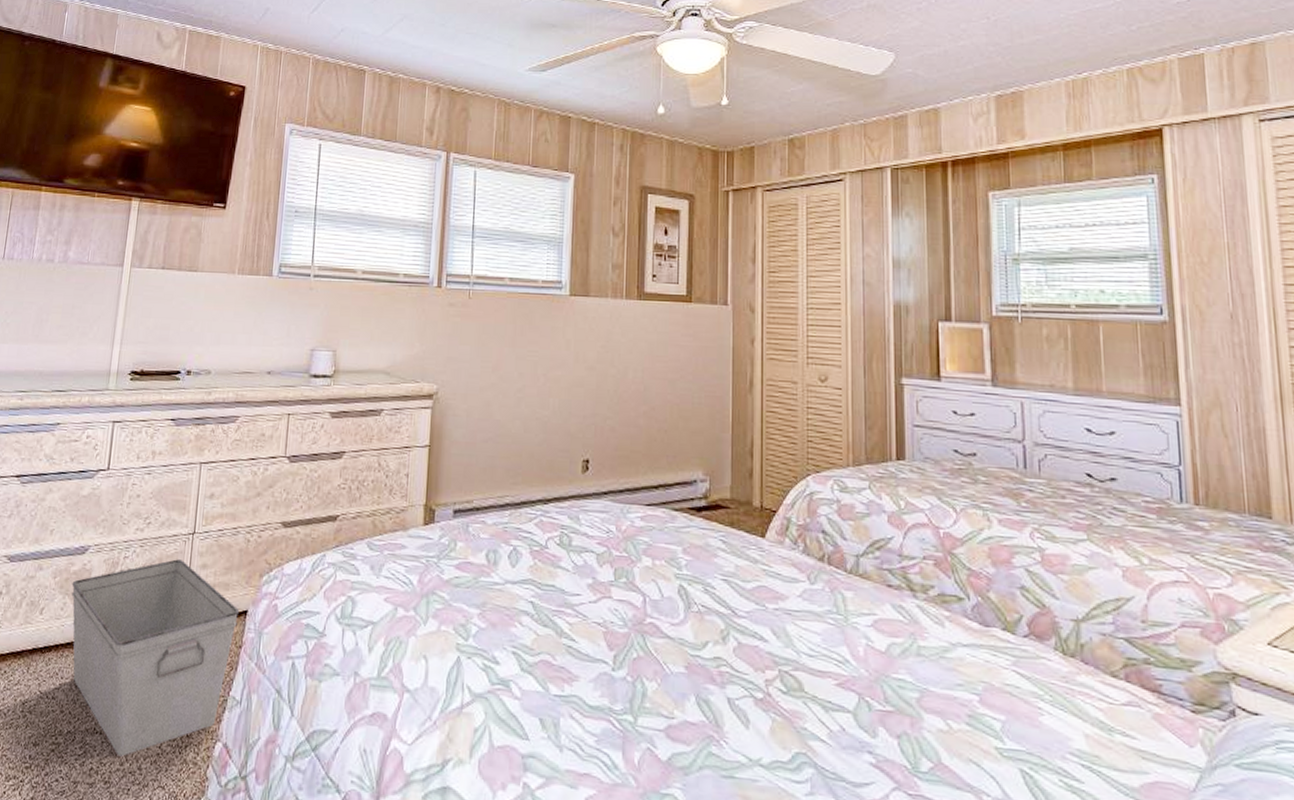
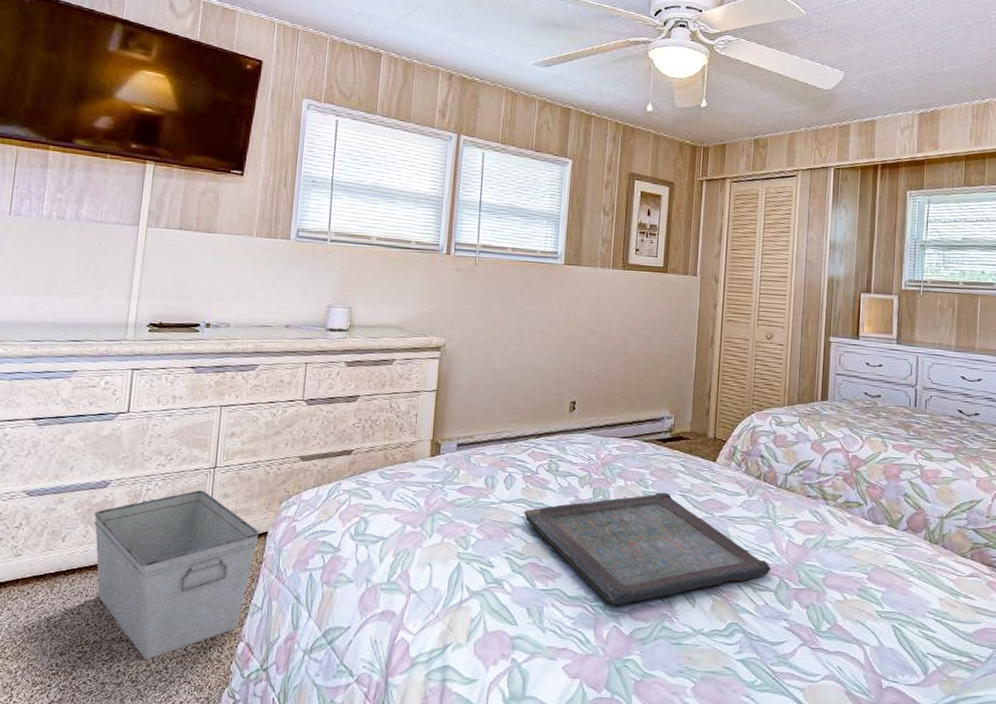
serving tray: none [533,575,846,722] -> present [524,492,771,606]

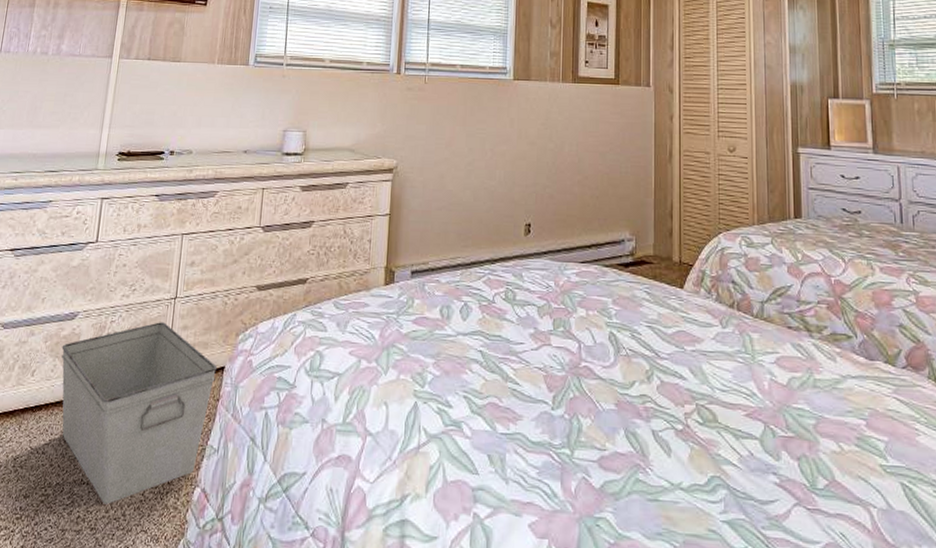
serving tray: present [524,492,771,606] -> none [482,323,754,454]

